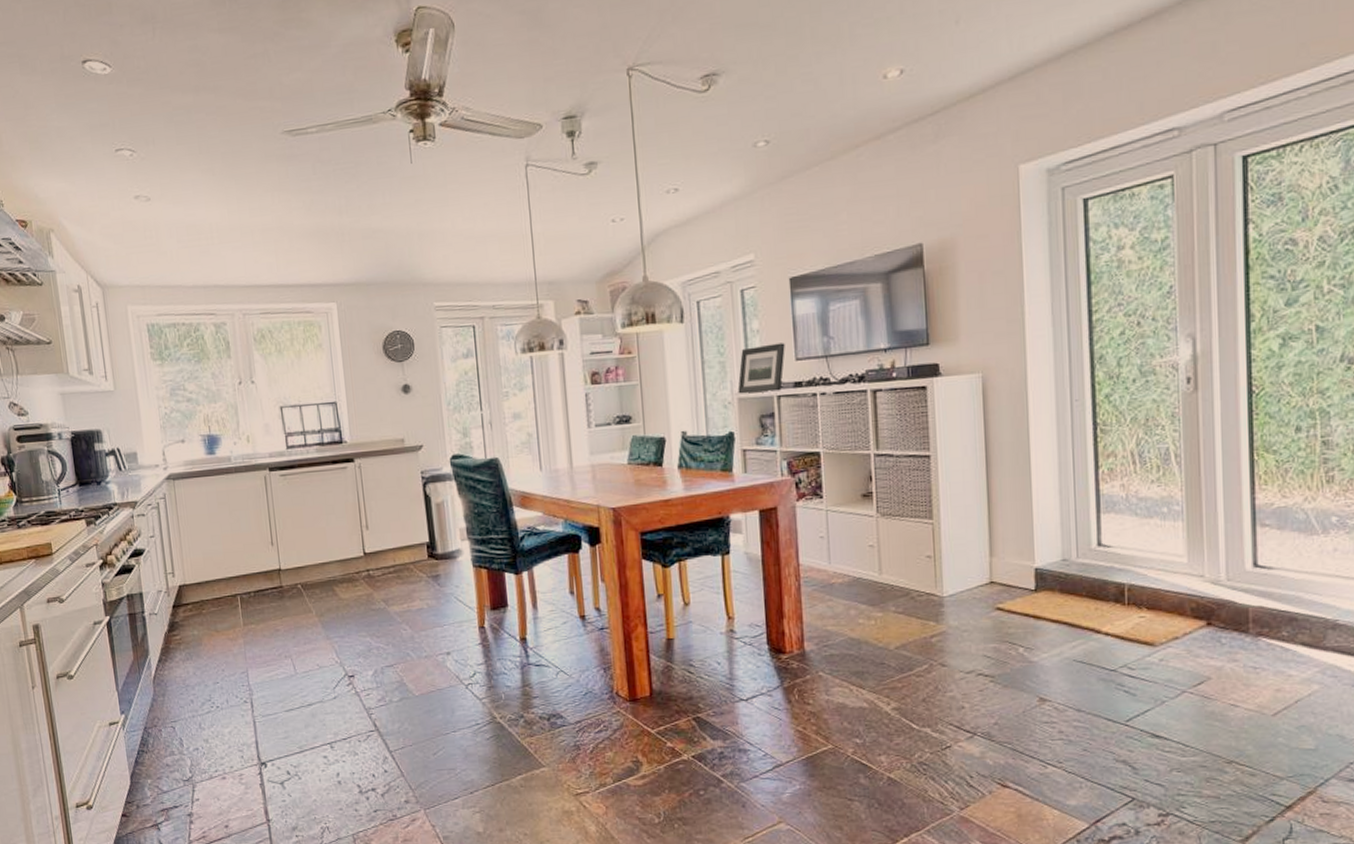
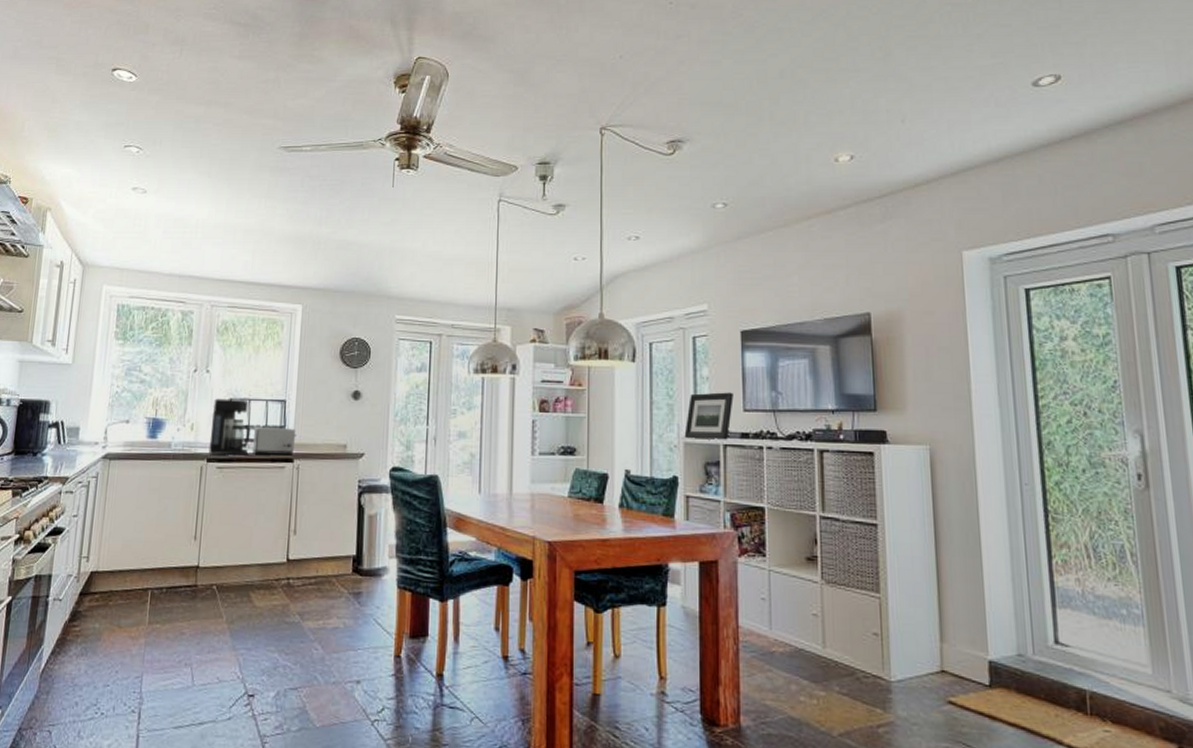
coffee maker: none [265,406,308,463] -> present [208,398,251,456]
toaster: none [309,429,353,458] -> present [252,427,296,455]

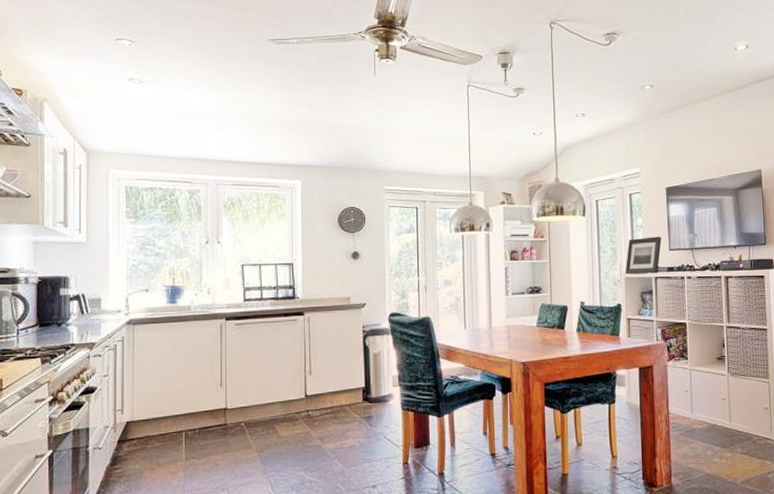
coffee maker: present [208,398,251,456] -> none [226,265,263,314]
toaster: present [252,427,296,455] -> none [266,287,305,311]

